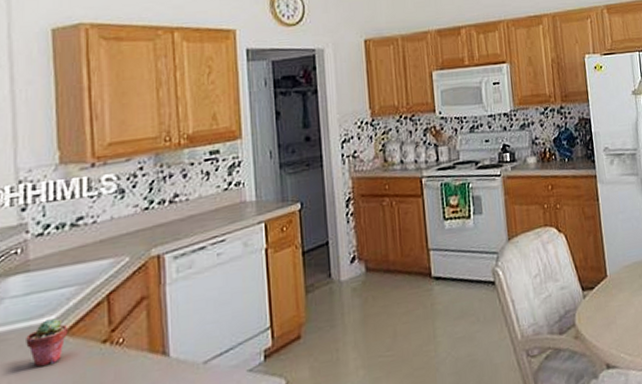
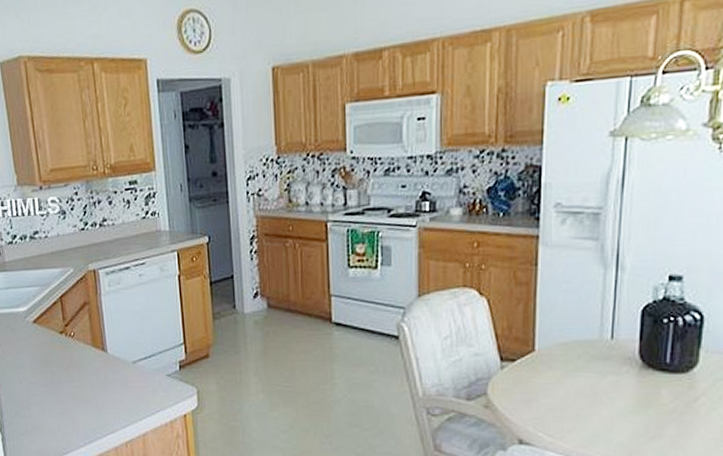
potted succulent: present [26,318,69,367] -> none [10,309,37,344]

